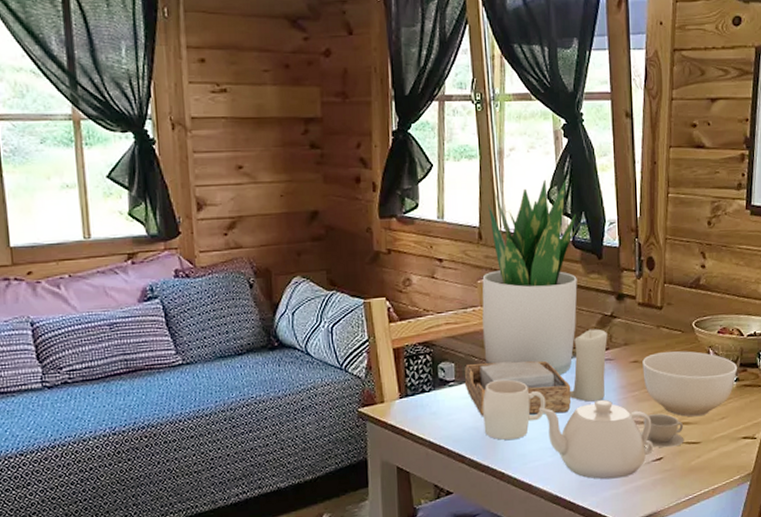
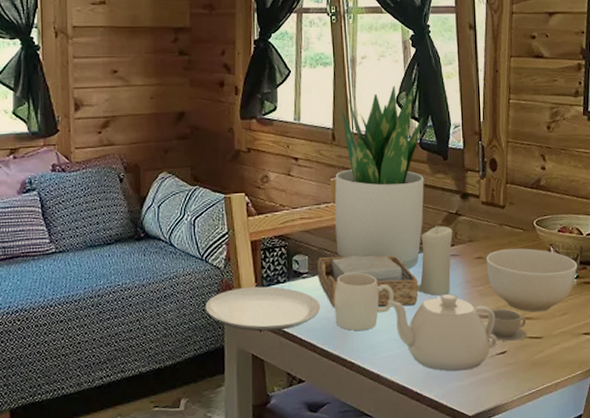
plate: none [346,395,469,443] -> present [205,286,321,332]

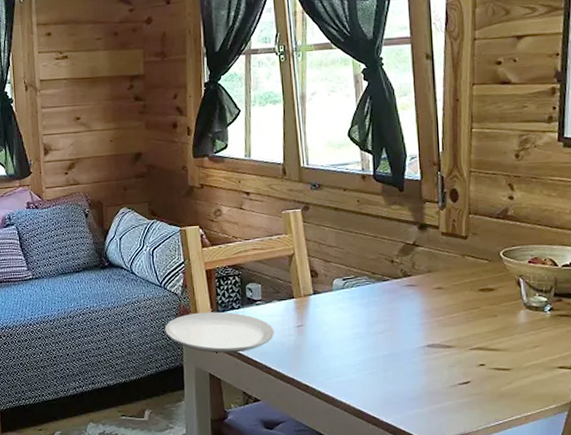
napkin holder: present [317,255,419,307] -> none [270,284,374,334]
planter: present [334,85,427,269] -> none [286,119,381,298]
mug: present [334,272,394,331] -> none [287,300,349,356]
teapot: present [387,293,498,372] -> none [341,322,460,399]
candle: present [417,226,453,296] -> none [372,256,410,324]
teacup: present [484,308,527,342] -> none [445,339,493,372]
bowl: present [486,248,578,313] -> none [447,279,552,344]

